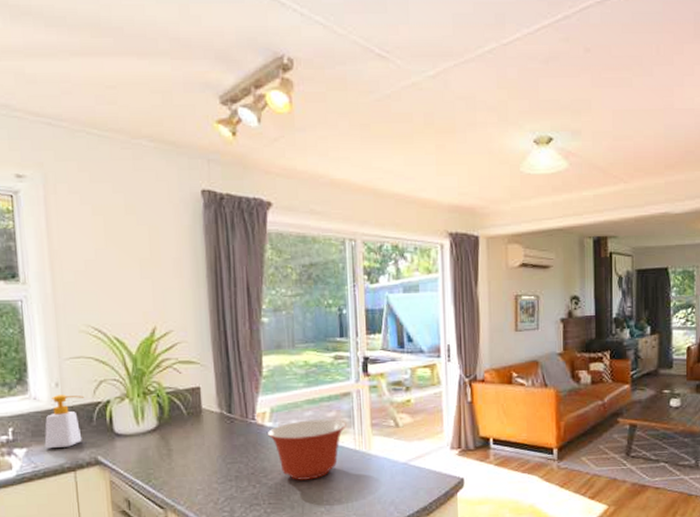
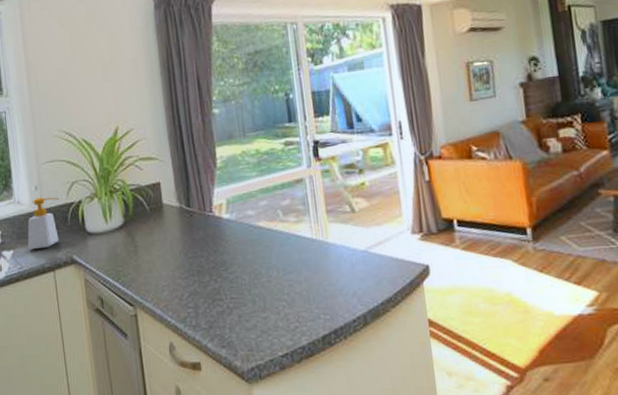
mixing bowl: present [268,419,346,480] -> none [225,207,302,273]

